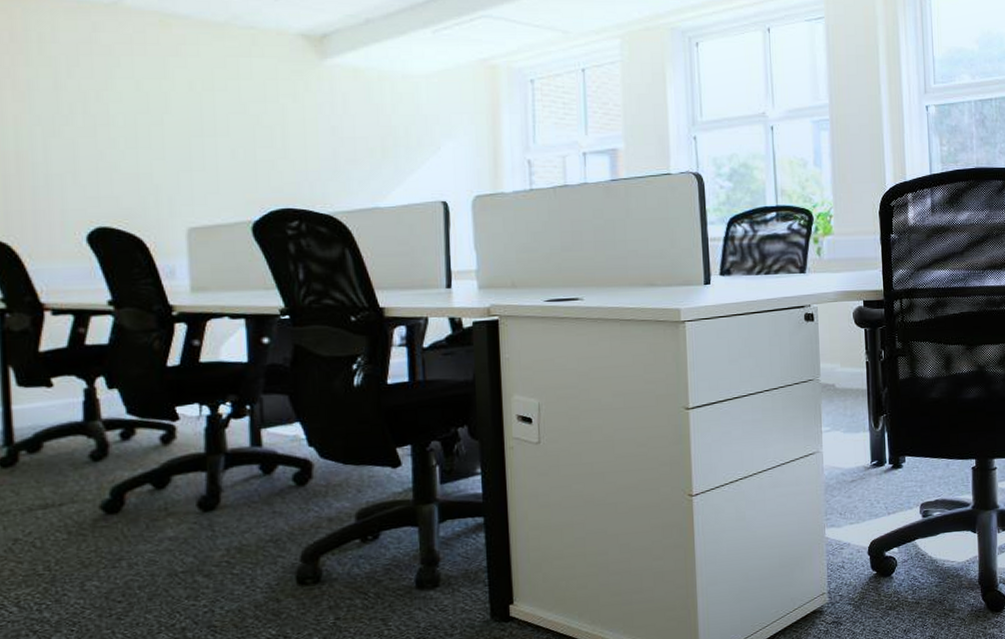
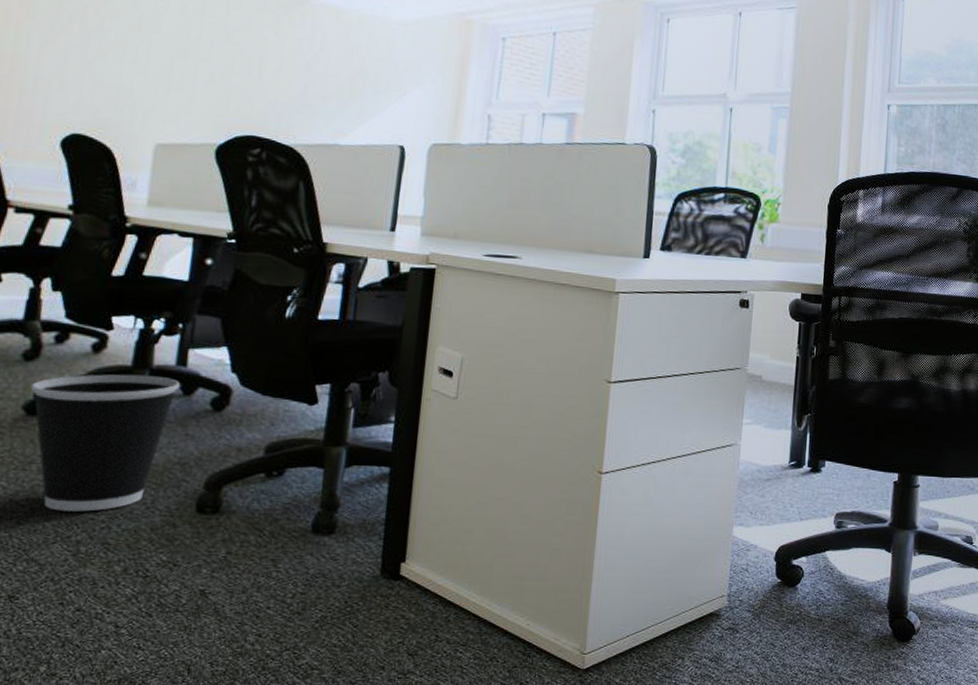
wastebasket: none [104,459,258,602] -> present [30,374,180,512]

